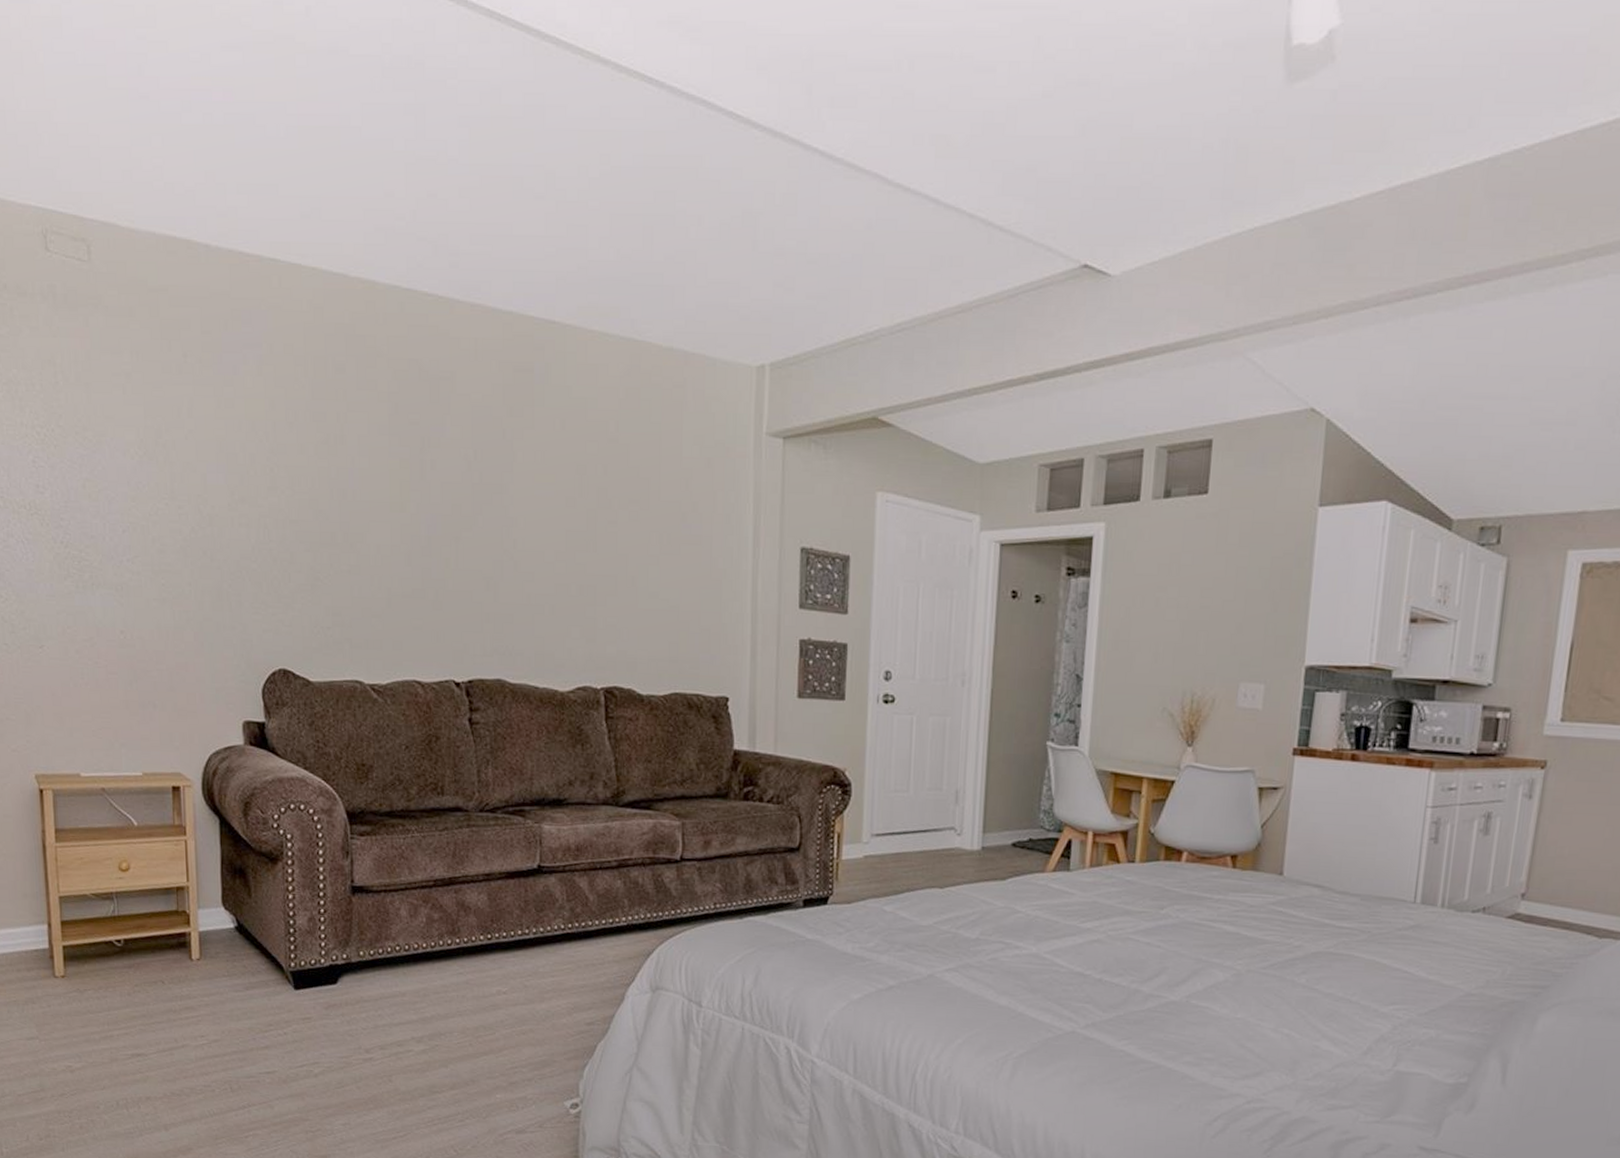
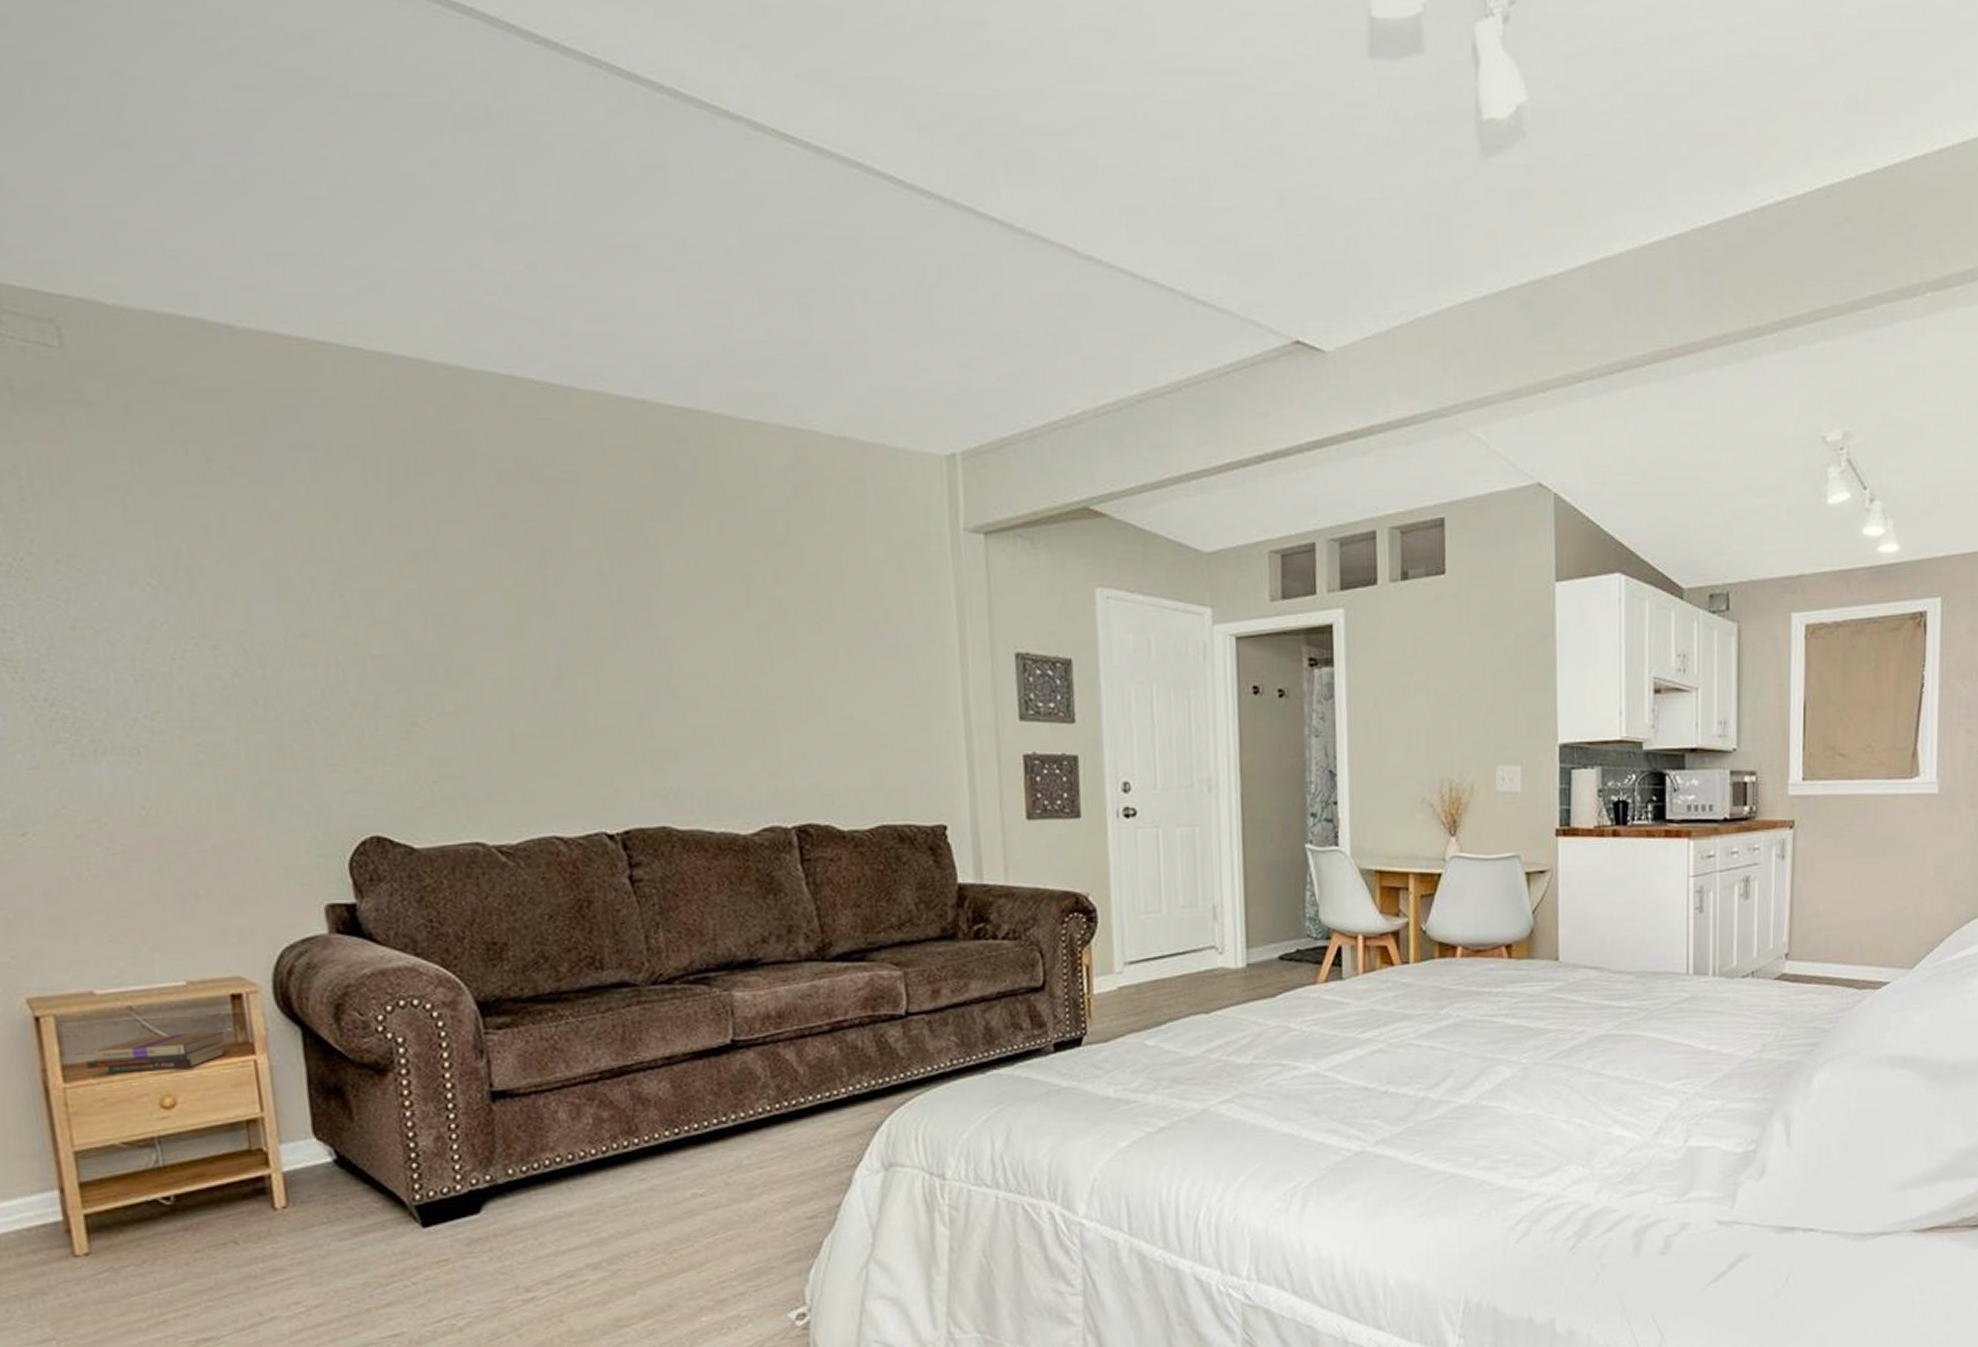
books: none [72,812,166,842] -> present [87,1030,225,1075]

